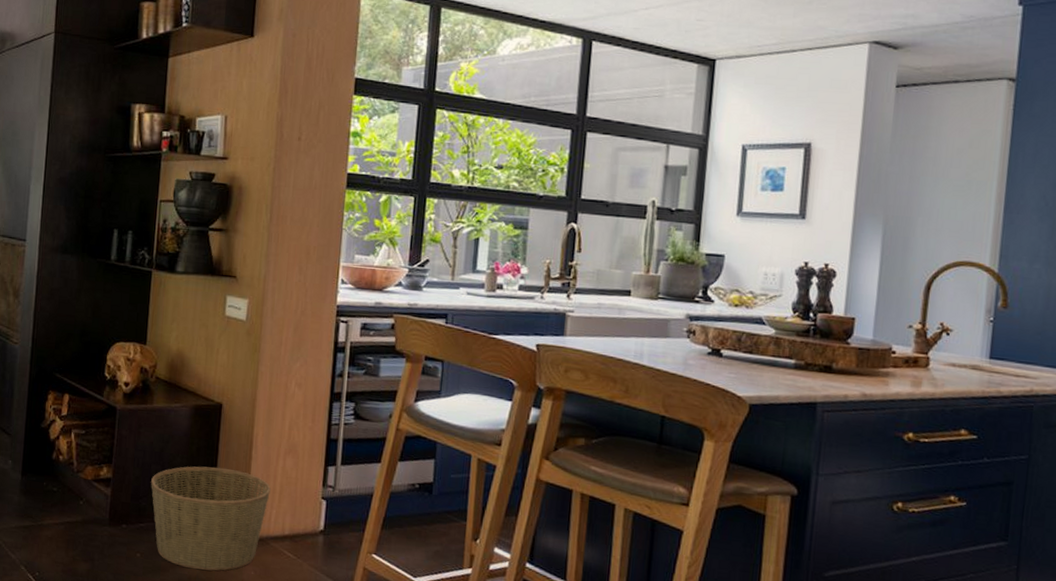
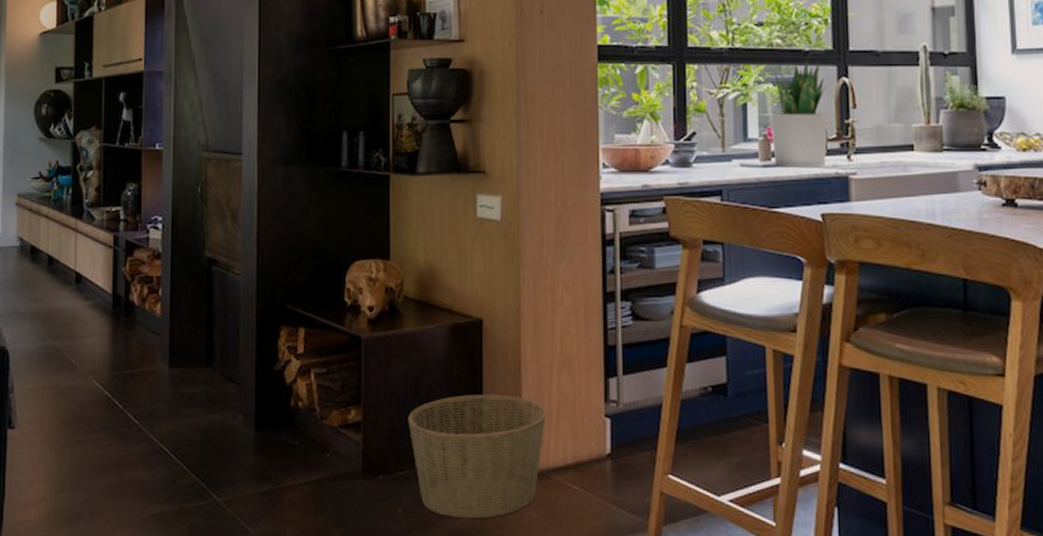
planter: none [498,204,556,303] -> present [772,60,827,168]

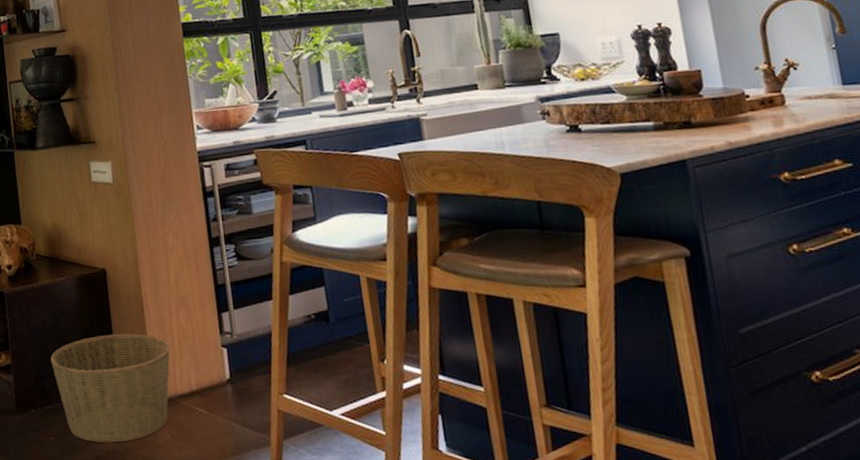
planter: present [772,60,827,168] -> none [342,18,398,115]

